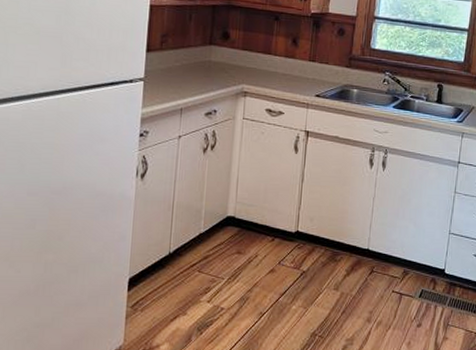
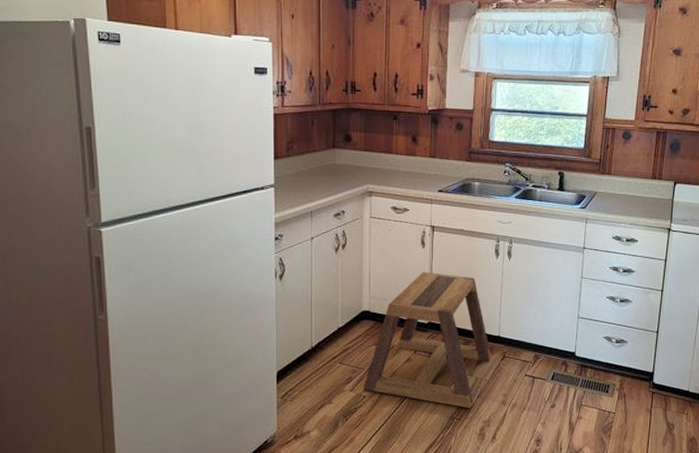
stool: none [221,178,359,325] -> present [362,272,491,409]

